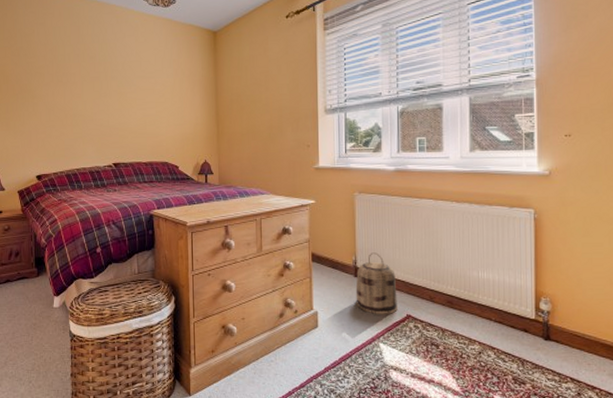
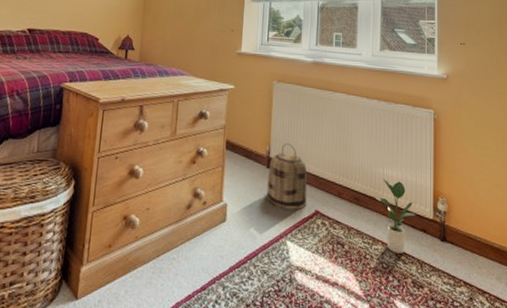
potted plant: none [471,282,516,352] -> present [376,179,416,254]

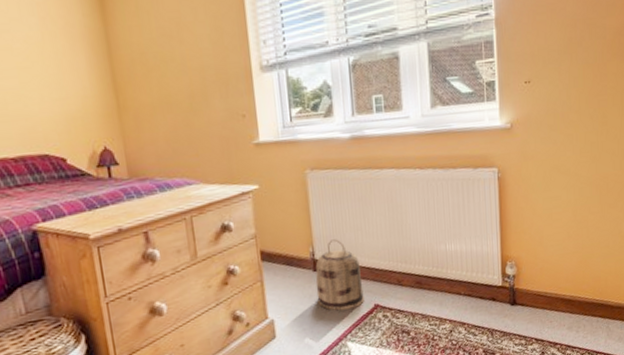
potted plant: present [376,179,416,254] -> none [440,254,484,328]

